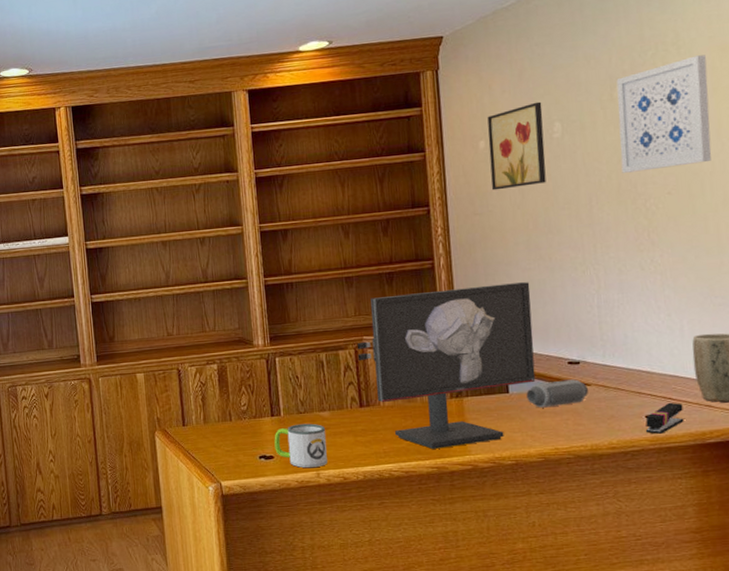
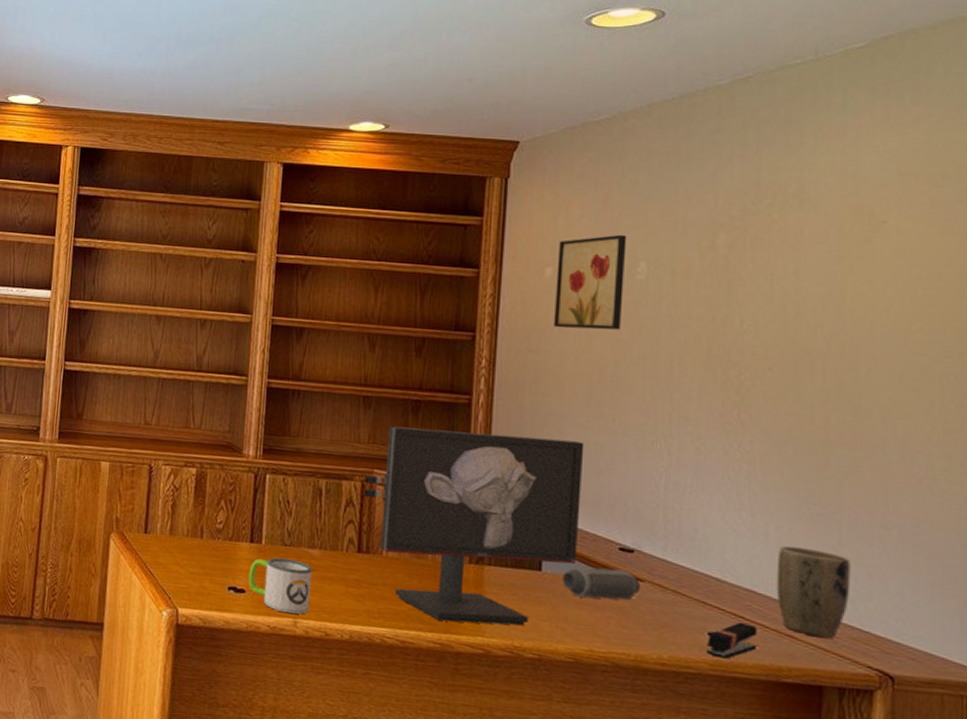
wall art: present [616,55,712,173] -> none [715,214,834,341]

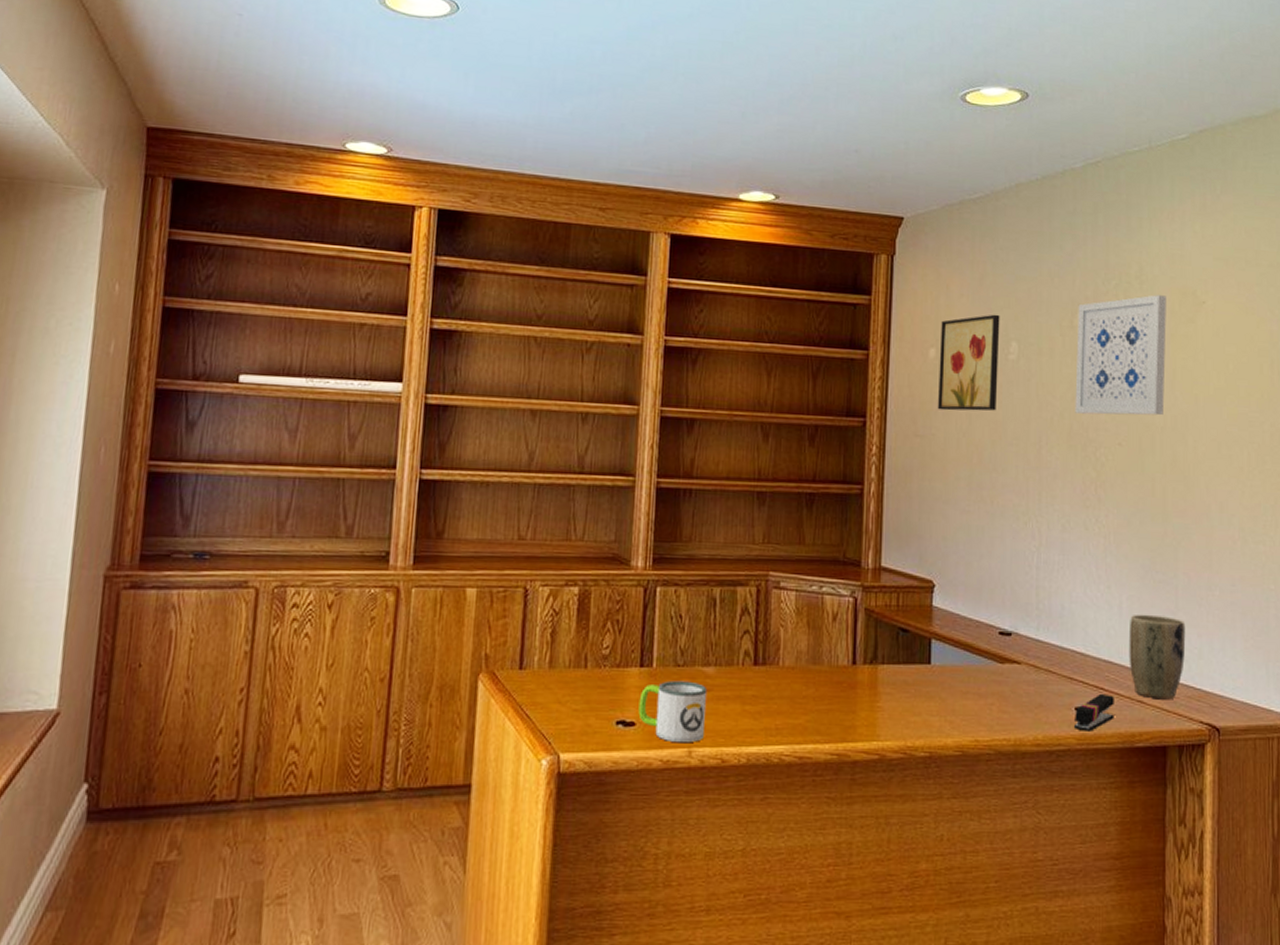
monitor: present [364,426,585,626] -> none [759,523,967,729]
speaker: present [562,566,640,600] -> none [950,654,1017,687]
wall art: none [715,214,834,341] -> present [1075,295,1167,416]

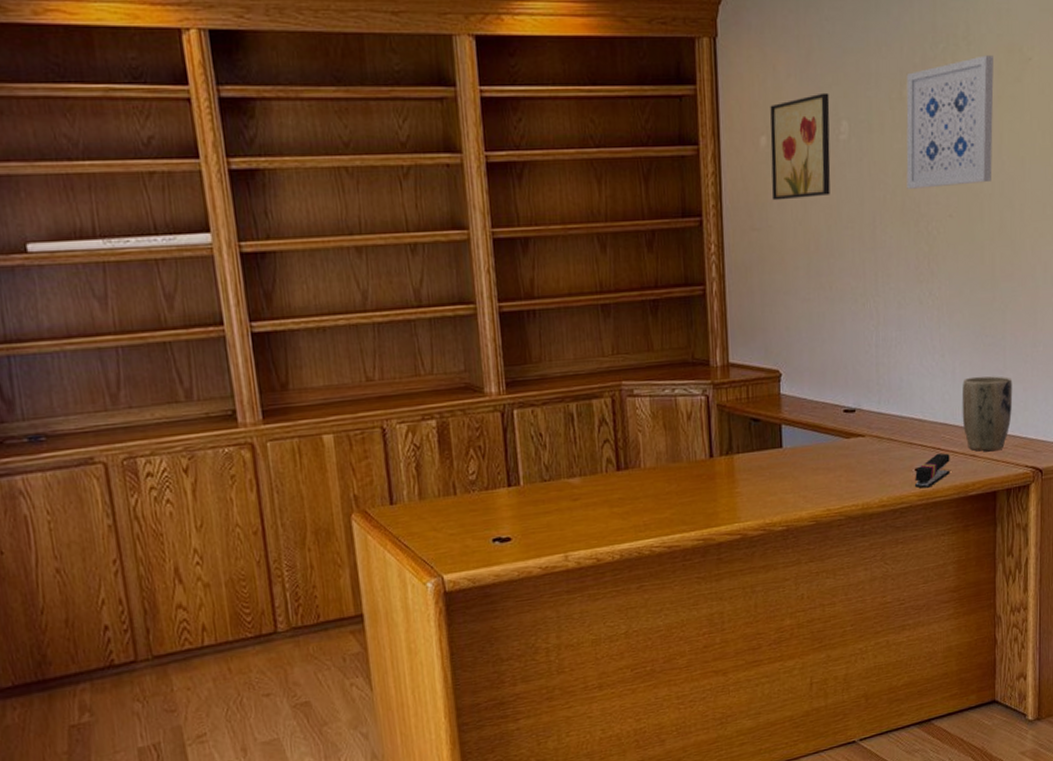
mug: present [638,680,708,744] -> none [511,493,578,550]

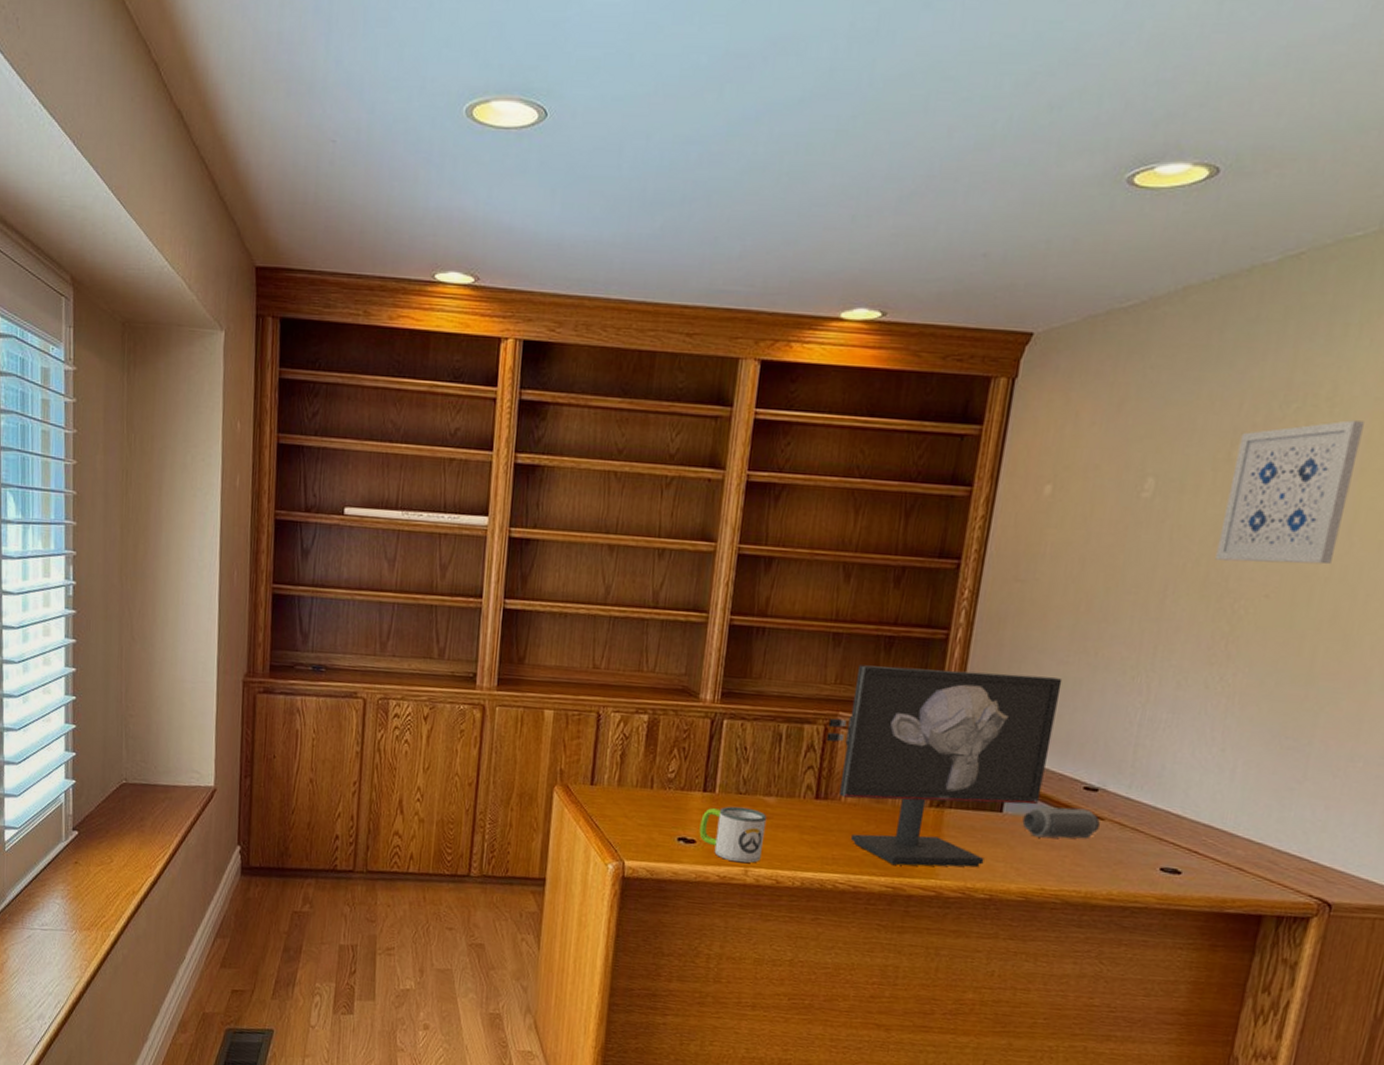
mug: none [511,493,578,550] -> present [699,806,768,863]
monitor: none [614,314,811,518] -> present [826,665,1063,867]
wall art: present [770,92,831,201] -> none [1045,445,1138,555]
speaker: none [800,429,862,464] -> present [1022,807,1100,839]
stapler: present [914,452,950,488] -> none [1155,856,1209,893]
plant pot: present [961,376,1013,451] -> none [1233,780,1312,870]

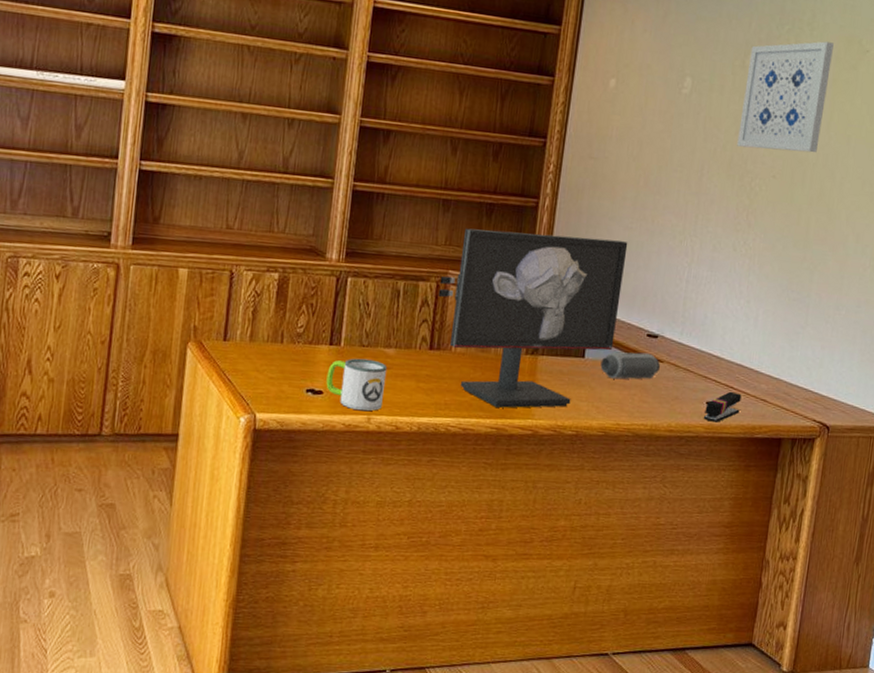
stapler: none [1155,856,1209,893] -> present [703,391,742,422]

